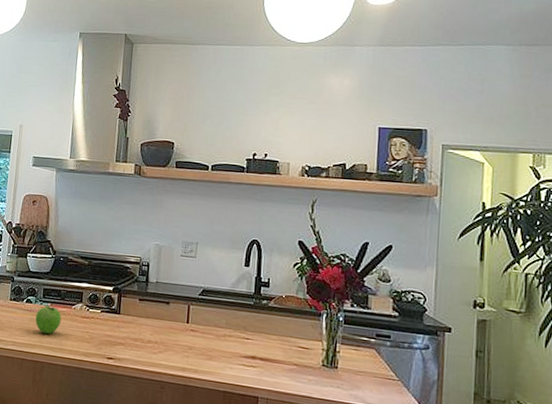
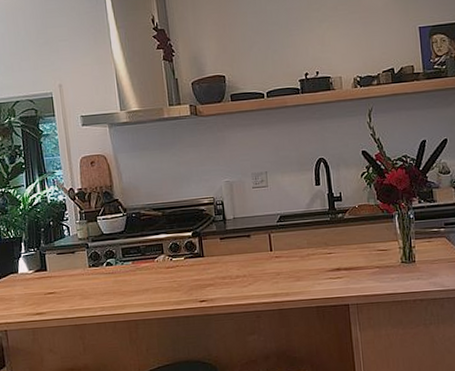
fruit: present [35,304,61,334] -> none [119,262,146,293]

